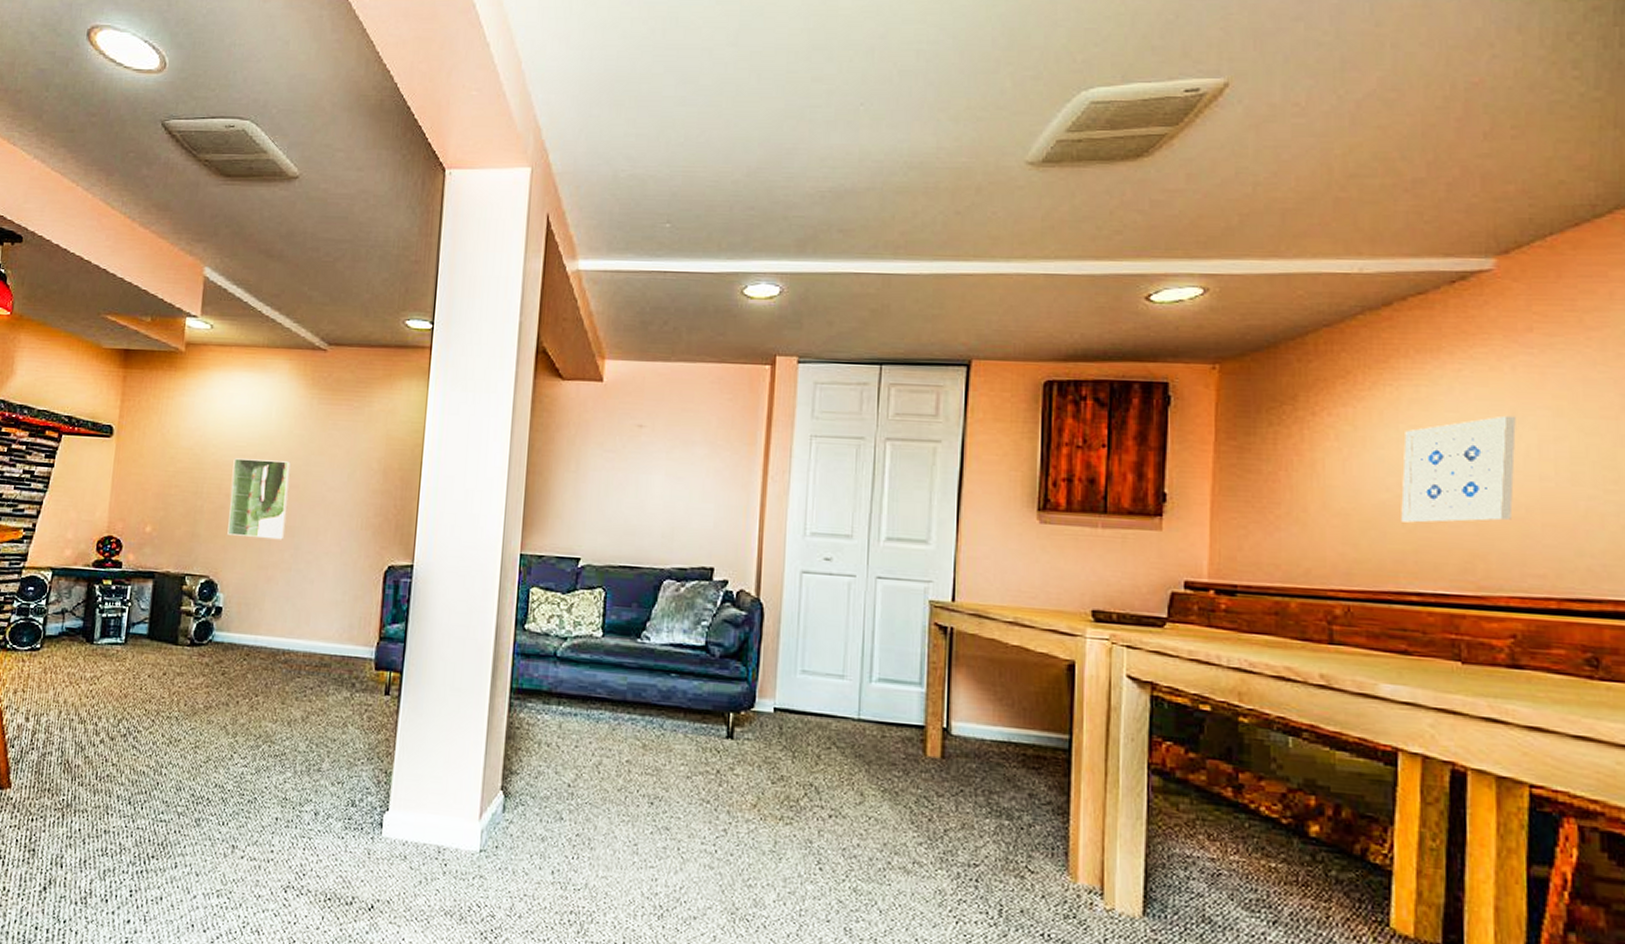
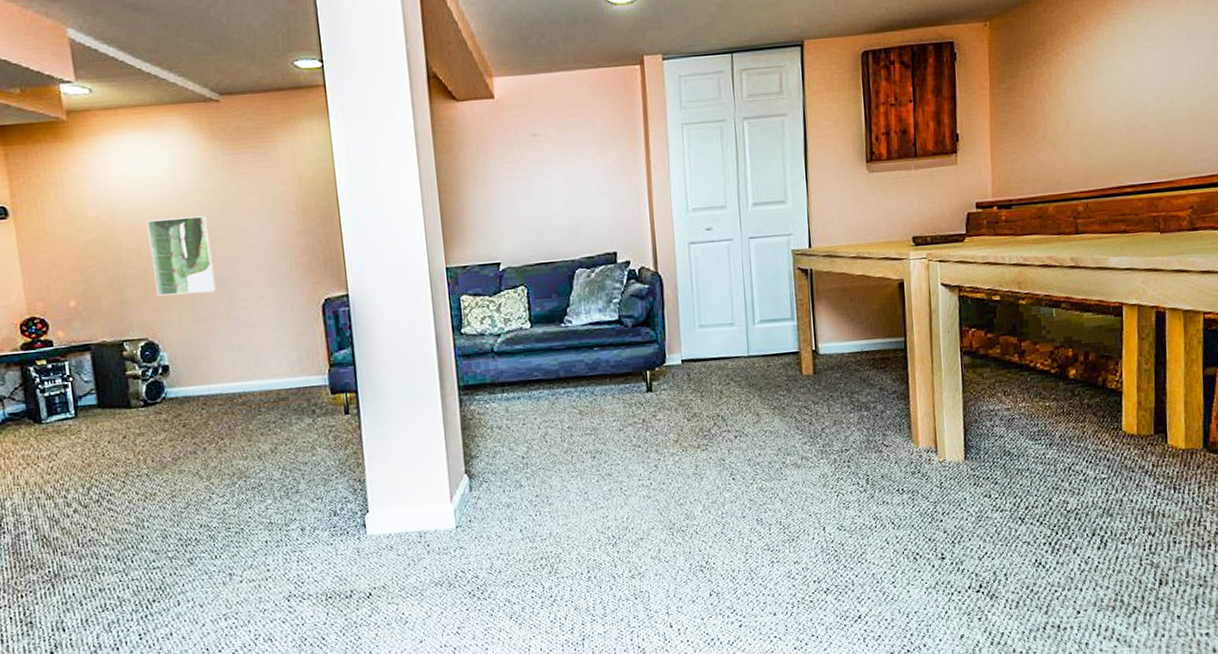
wall art: present [1401,415,1516,523] -> none [1118,38,1190,132]

